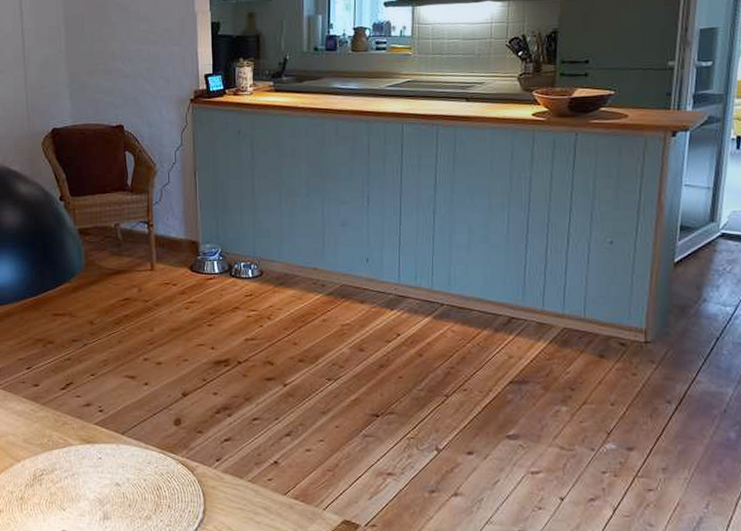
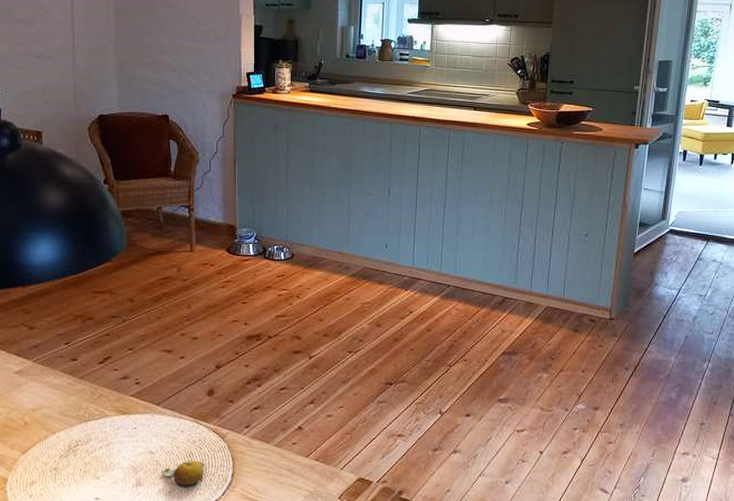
fruit: none [129,494,174,523] -> present [162,460,205,488]

